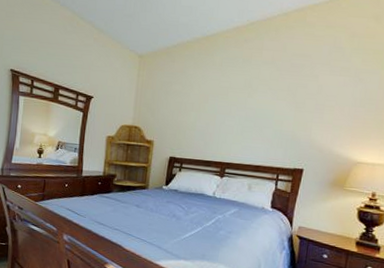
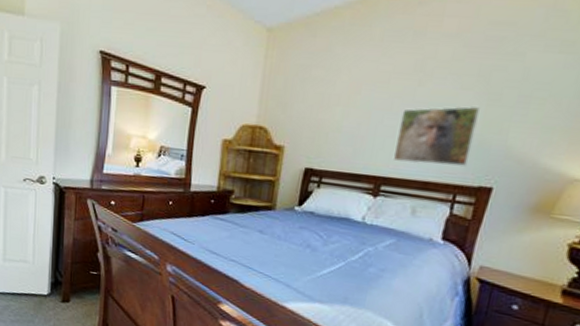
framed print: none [233,111,291,155] -> present [392,106,480,167]

